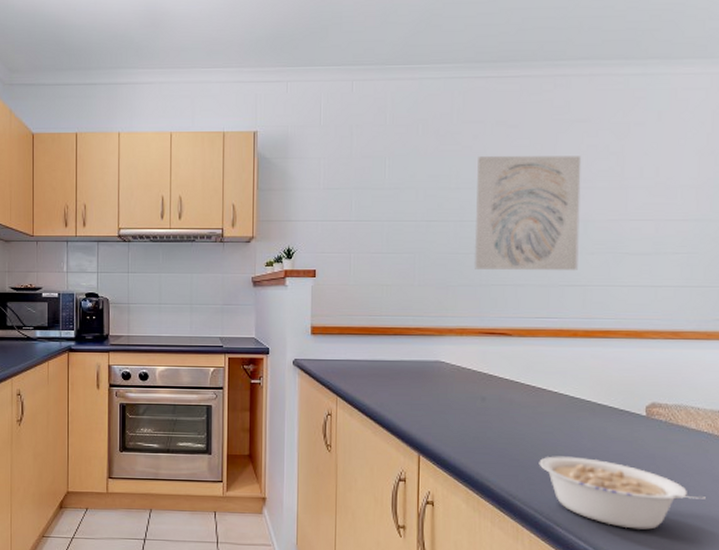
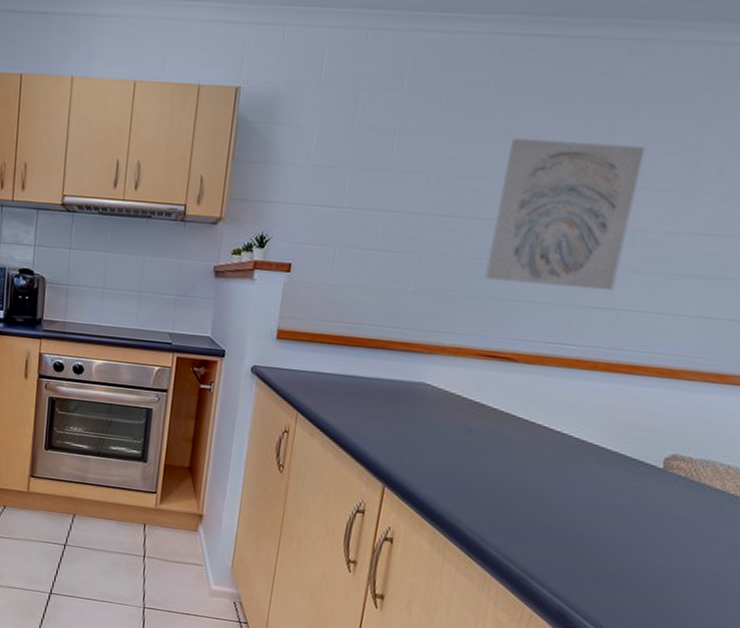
legume: present [539,456,706,530] -> none [523,503,715,595]

